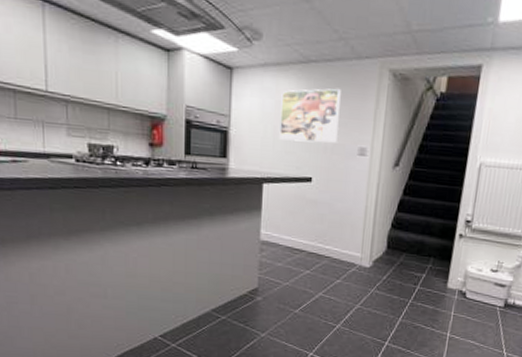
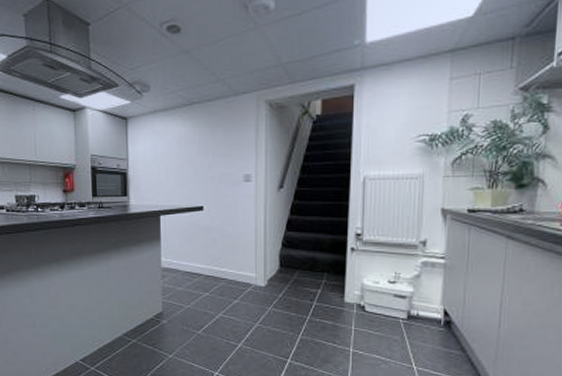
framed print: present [279,88,341,143] -> none [170,123,223,175]

